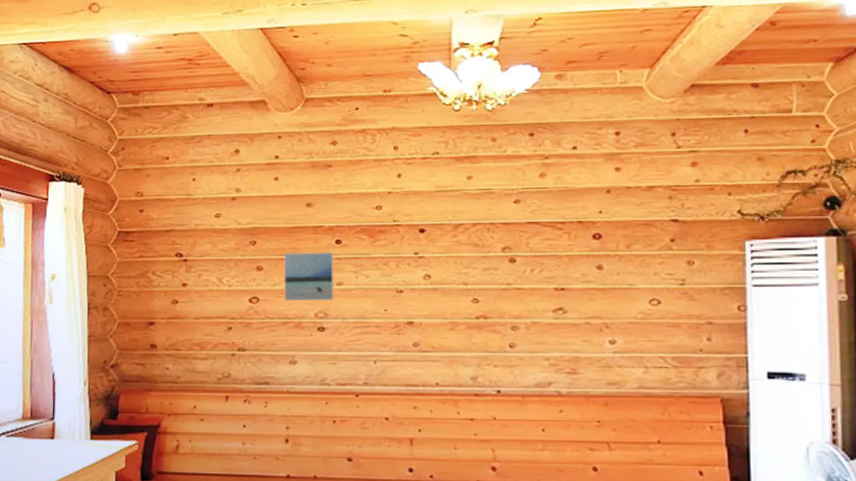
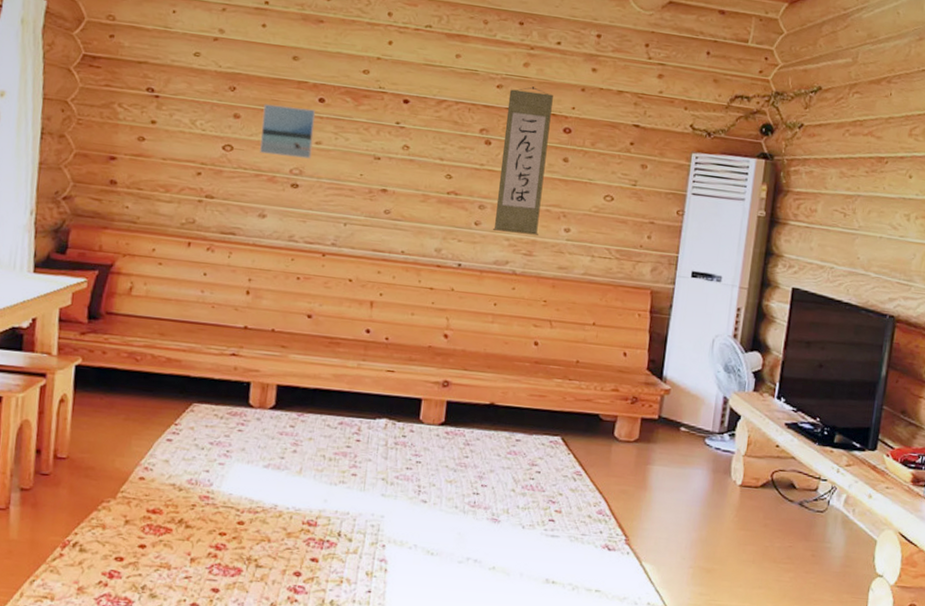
wall scroll: none [528,196,581,351] -> present [492,86,553,235]

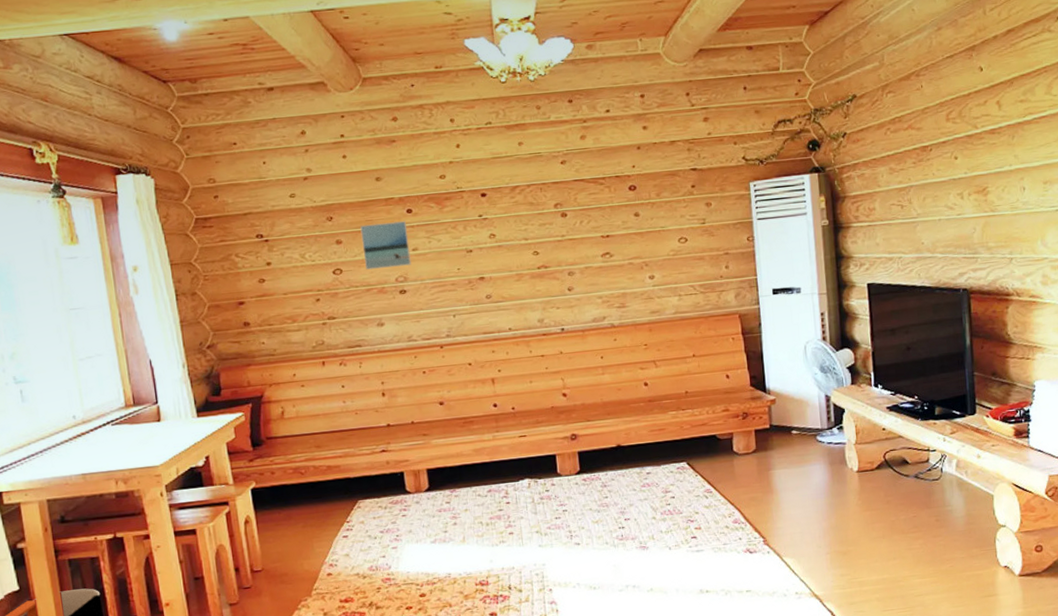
wall scroll: present [492,86,553,235] -> none [573,155,627,292]

